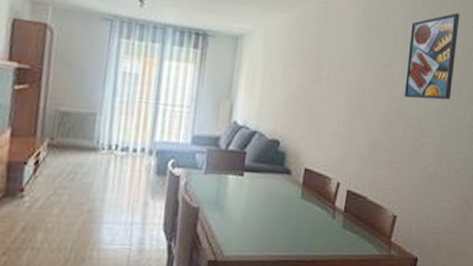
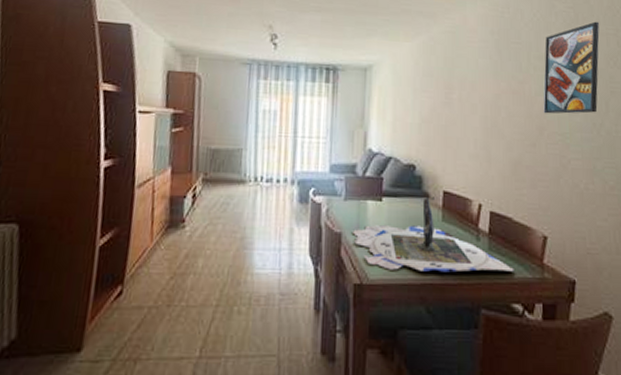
board game: none [211,171,365,249] -> present [353,194,514,272]

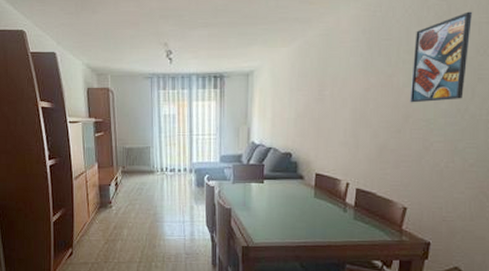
board game: present [353,194,514,272] -> none [240,177,376,237]

